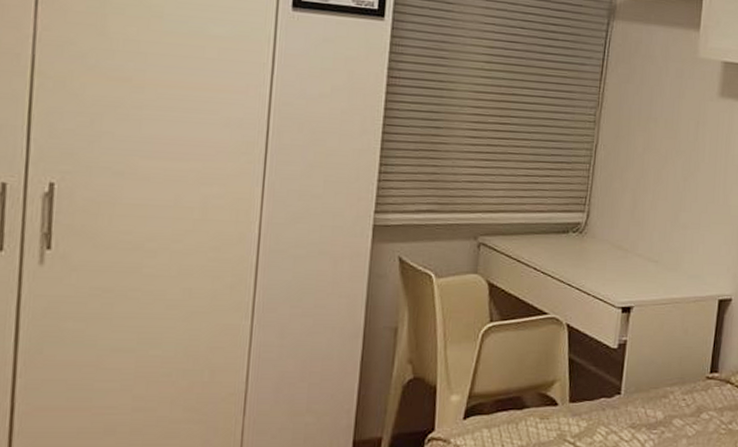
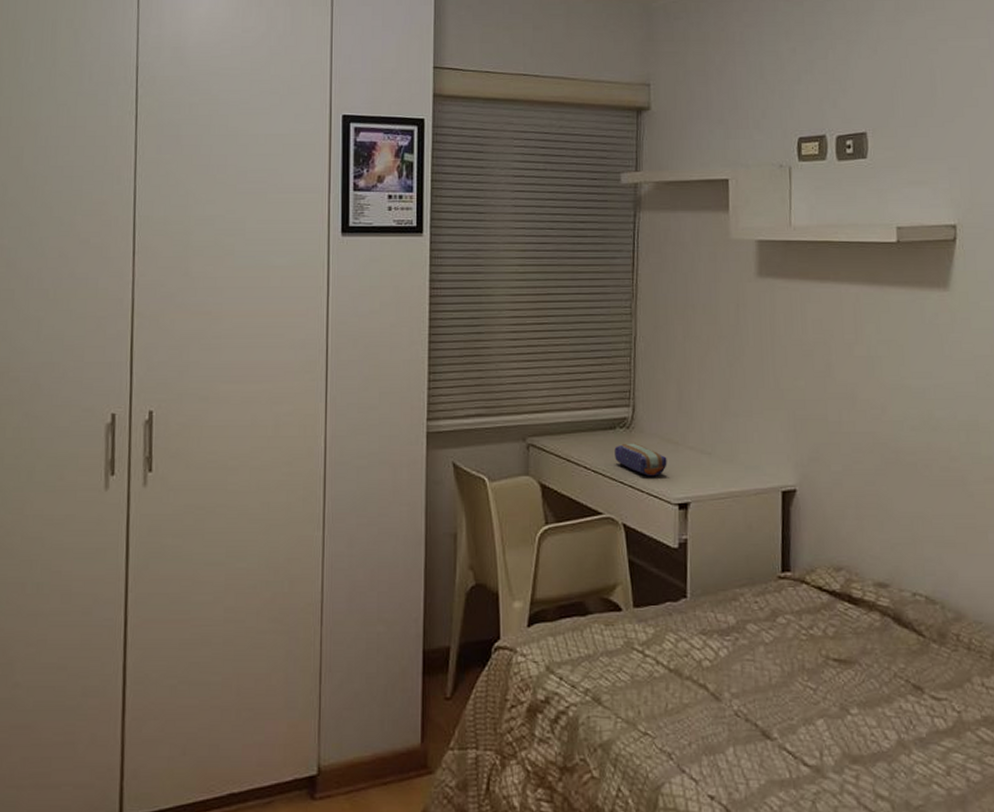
pencil case: none [565,247,616,281] -> present [614,443,667,477]

